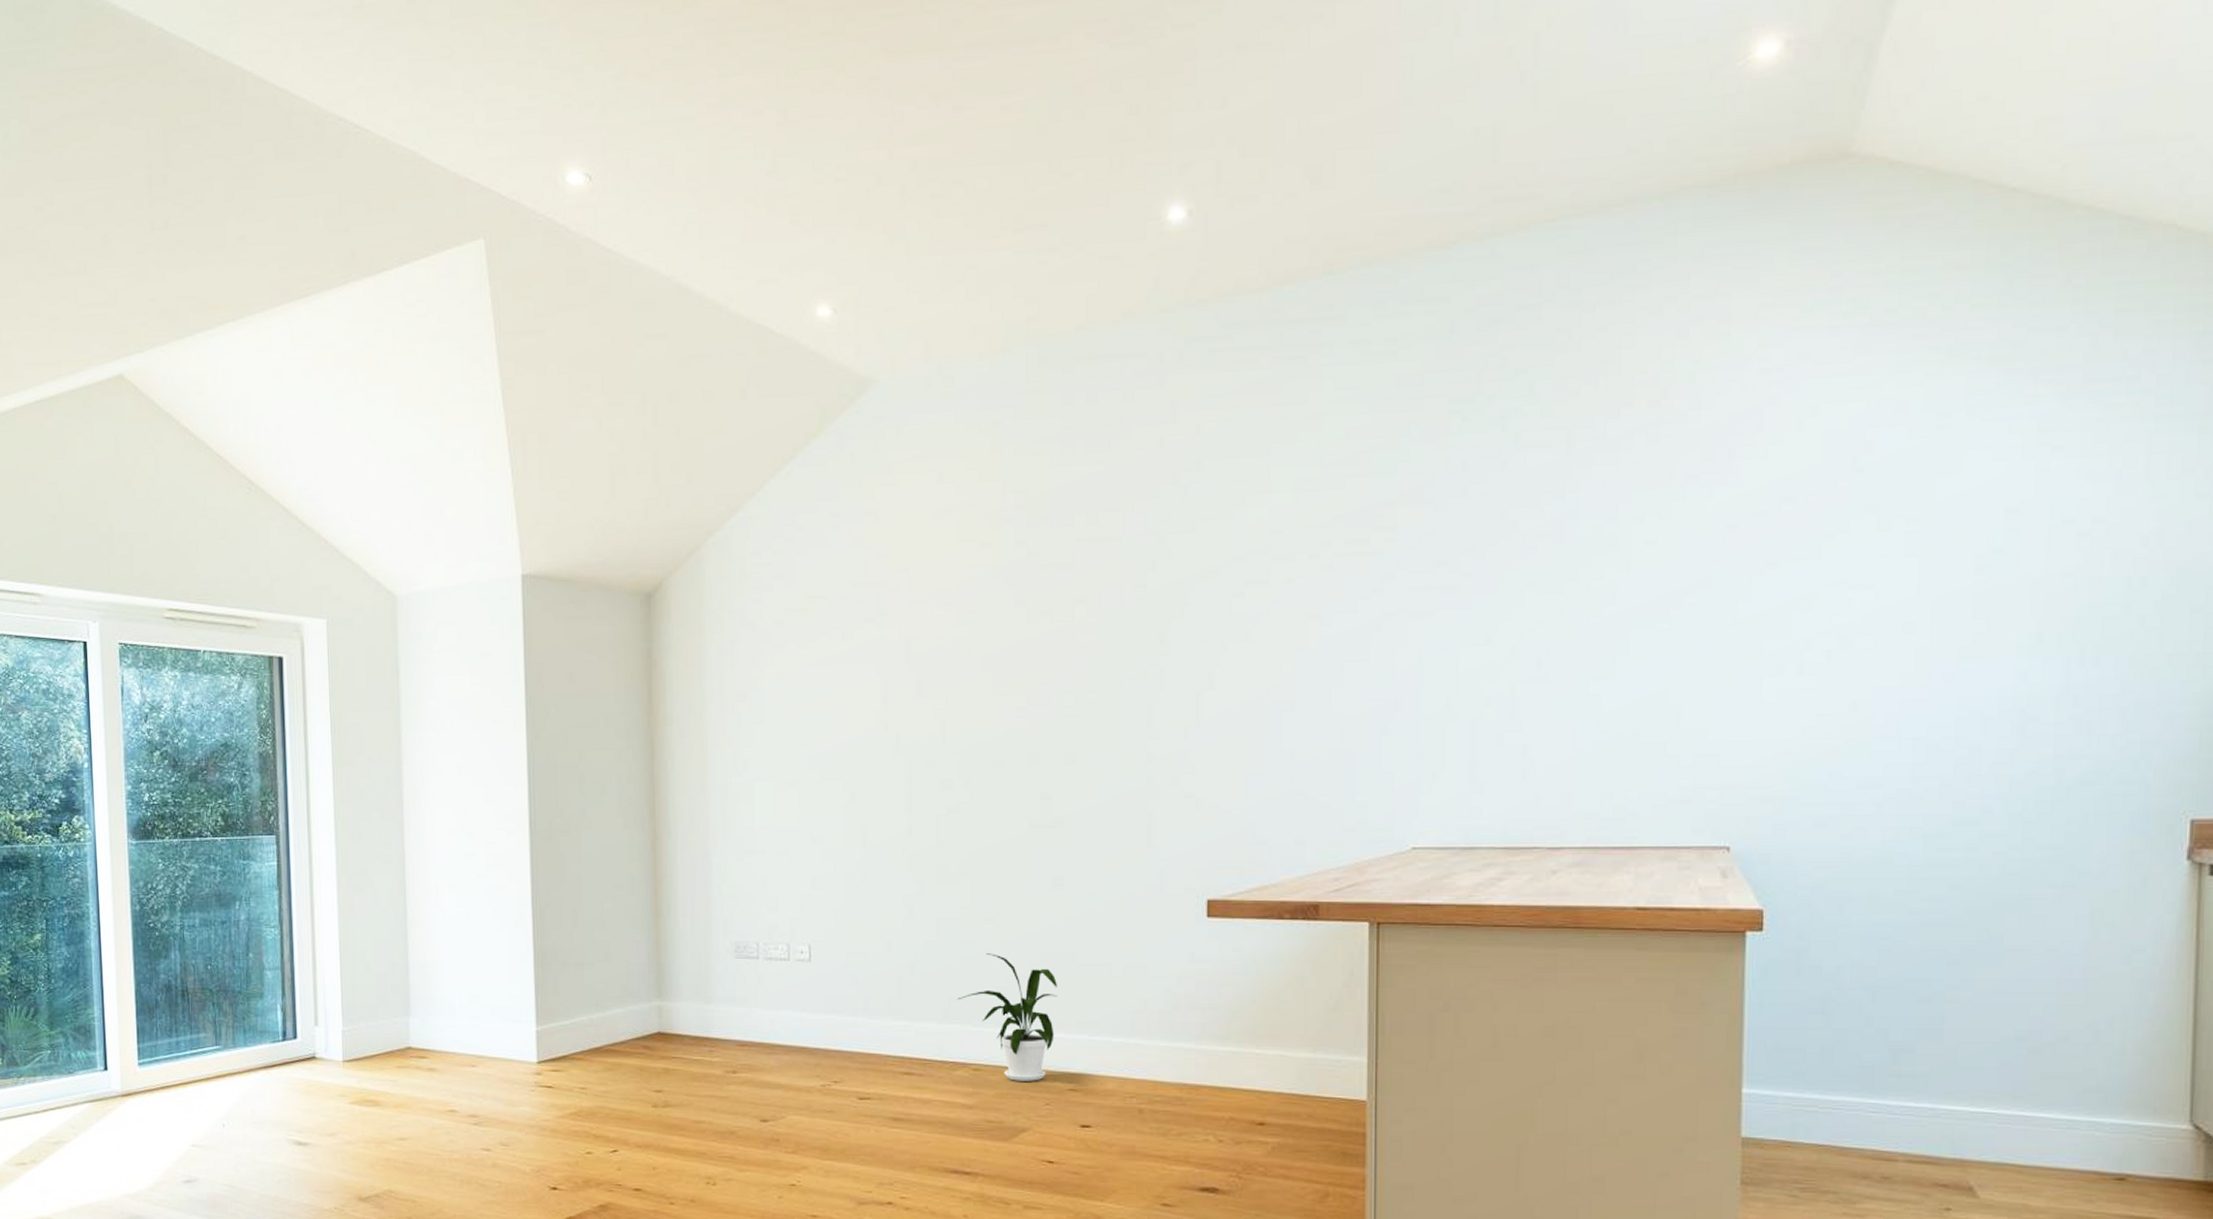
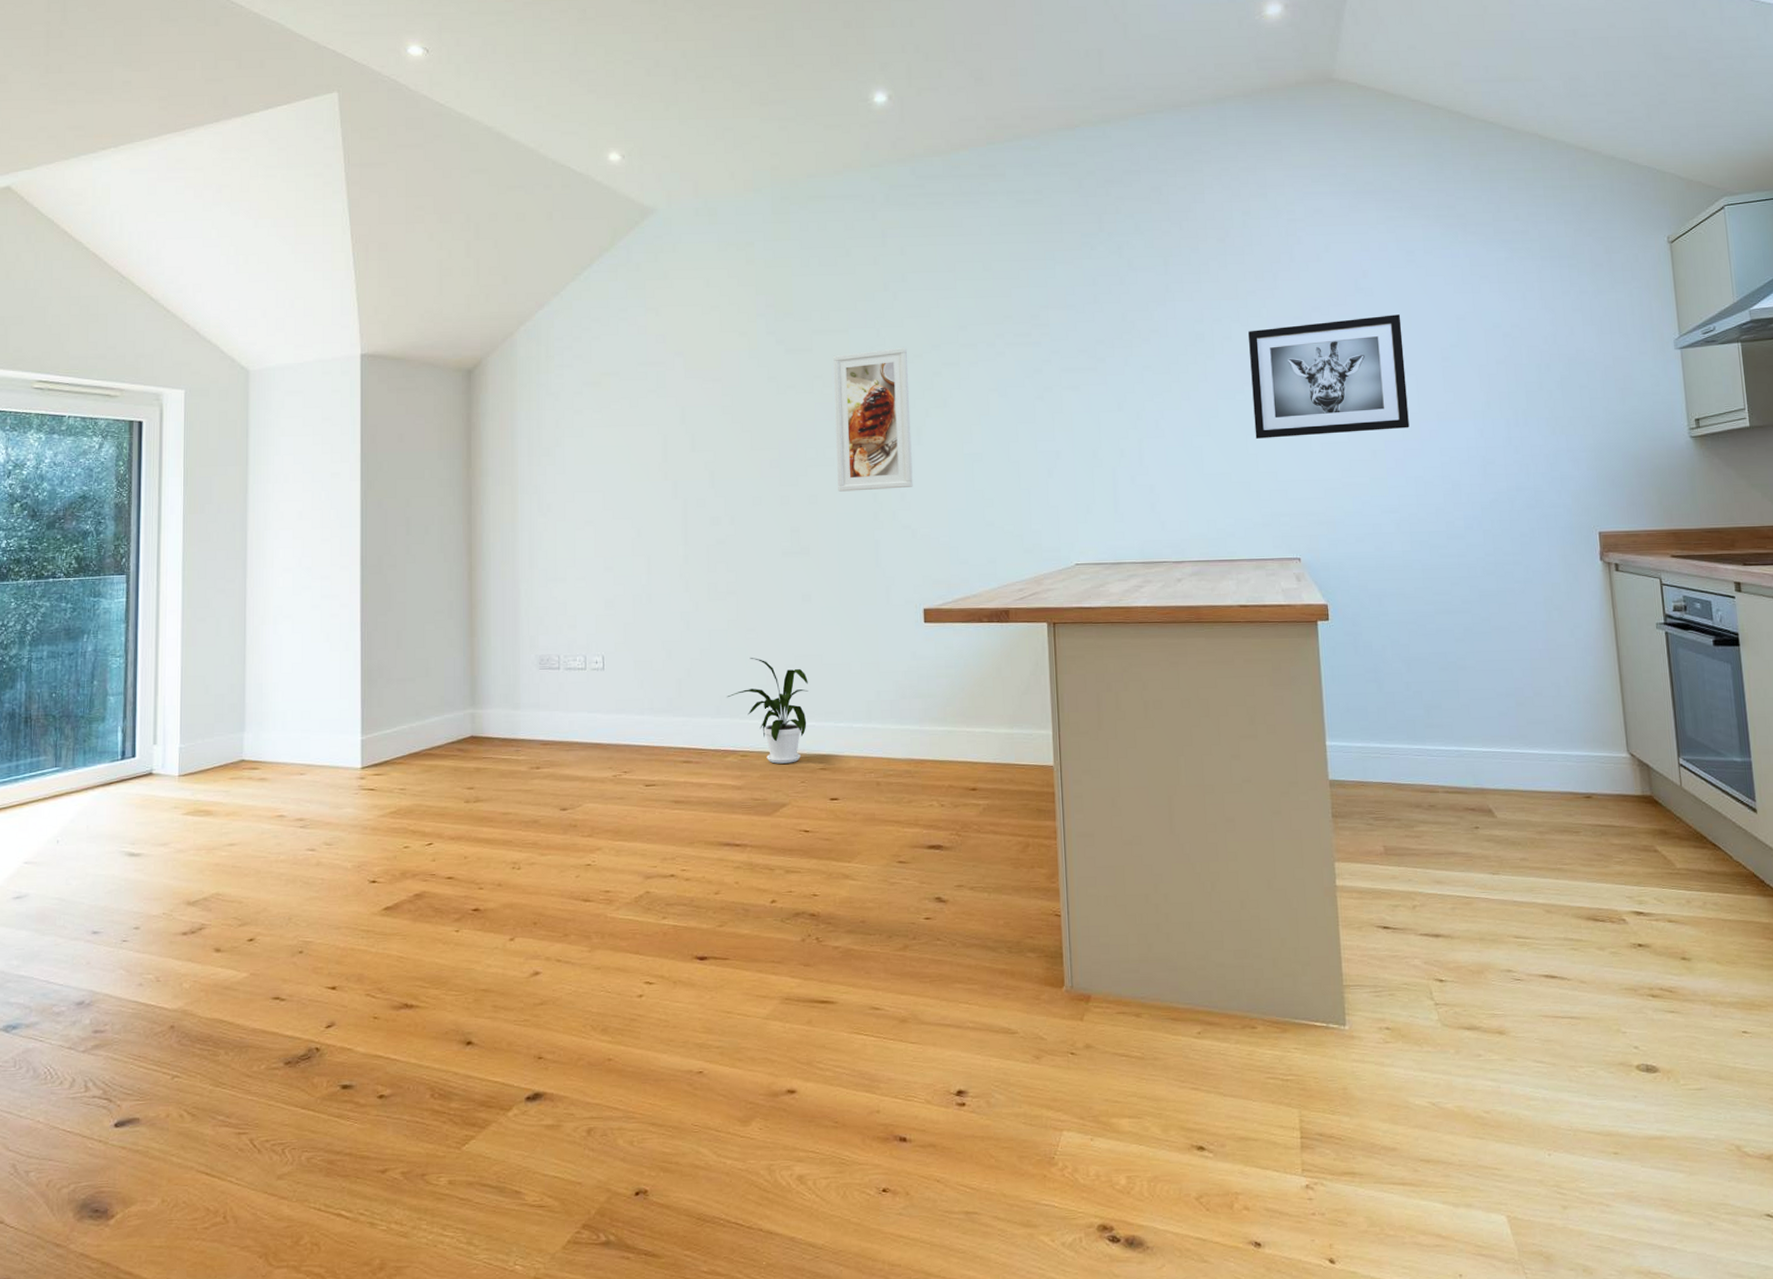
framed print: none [1102,561,1200,749] -> present [833,348,913,492]
wall art: none [1680,506,1918,683] -> present [1248,314,1409,439]

